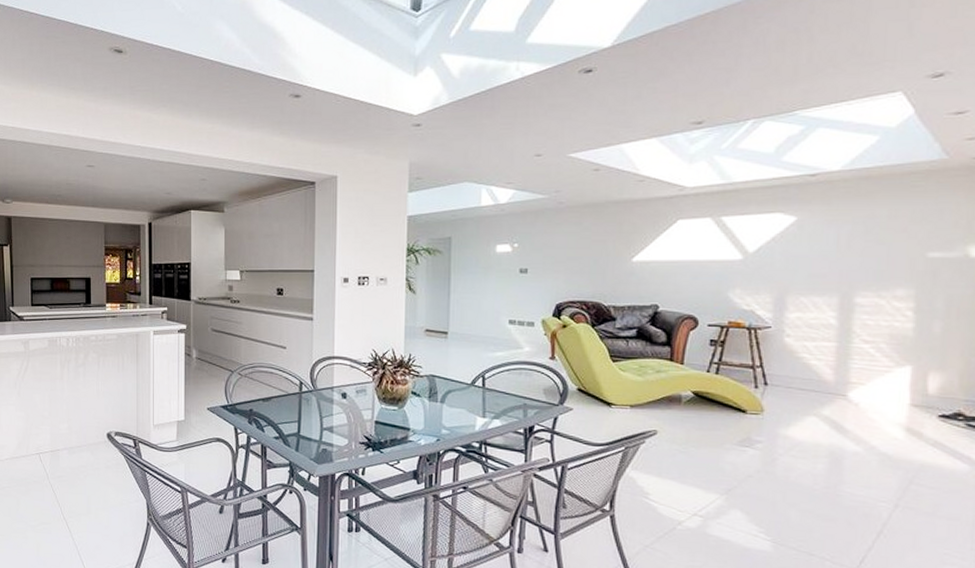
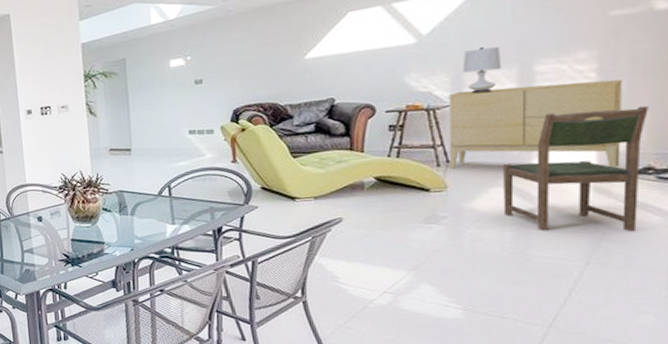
sideboard: none [767,313,937,410] -> present [449,79,623,169]
lamp: none [785,272,824,318] -> present [462,47,502,94]
dining chair: none [817,346,961,478] -> present [503,105,649,232]

